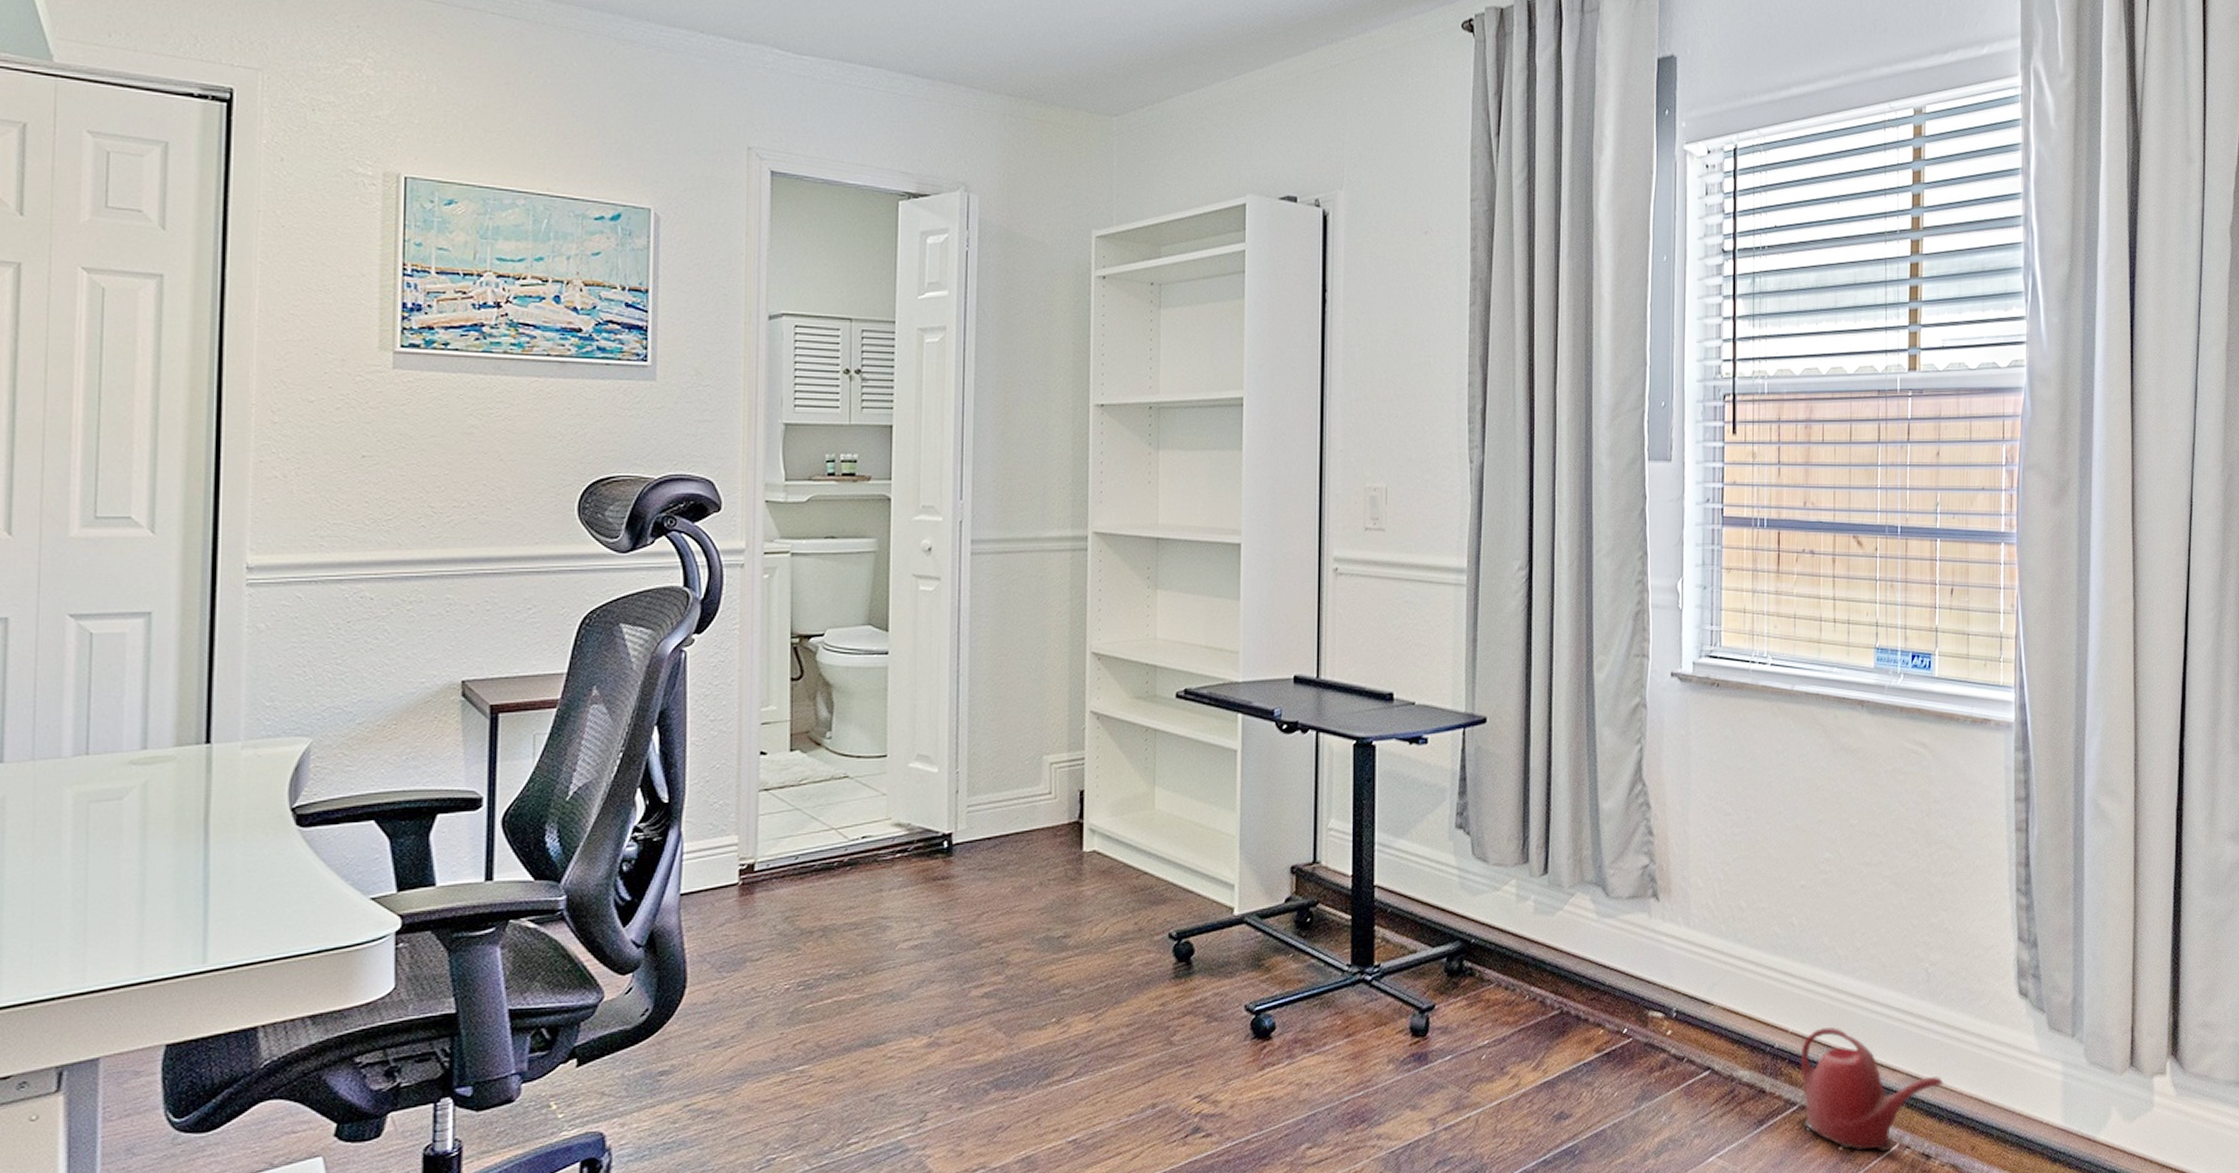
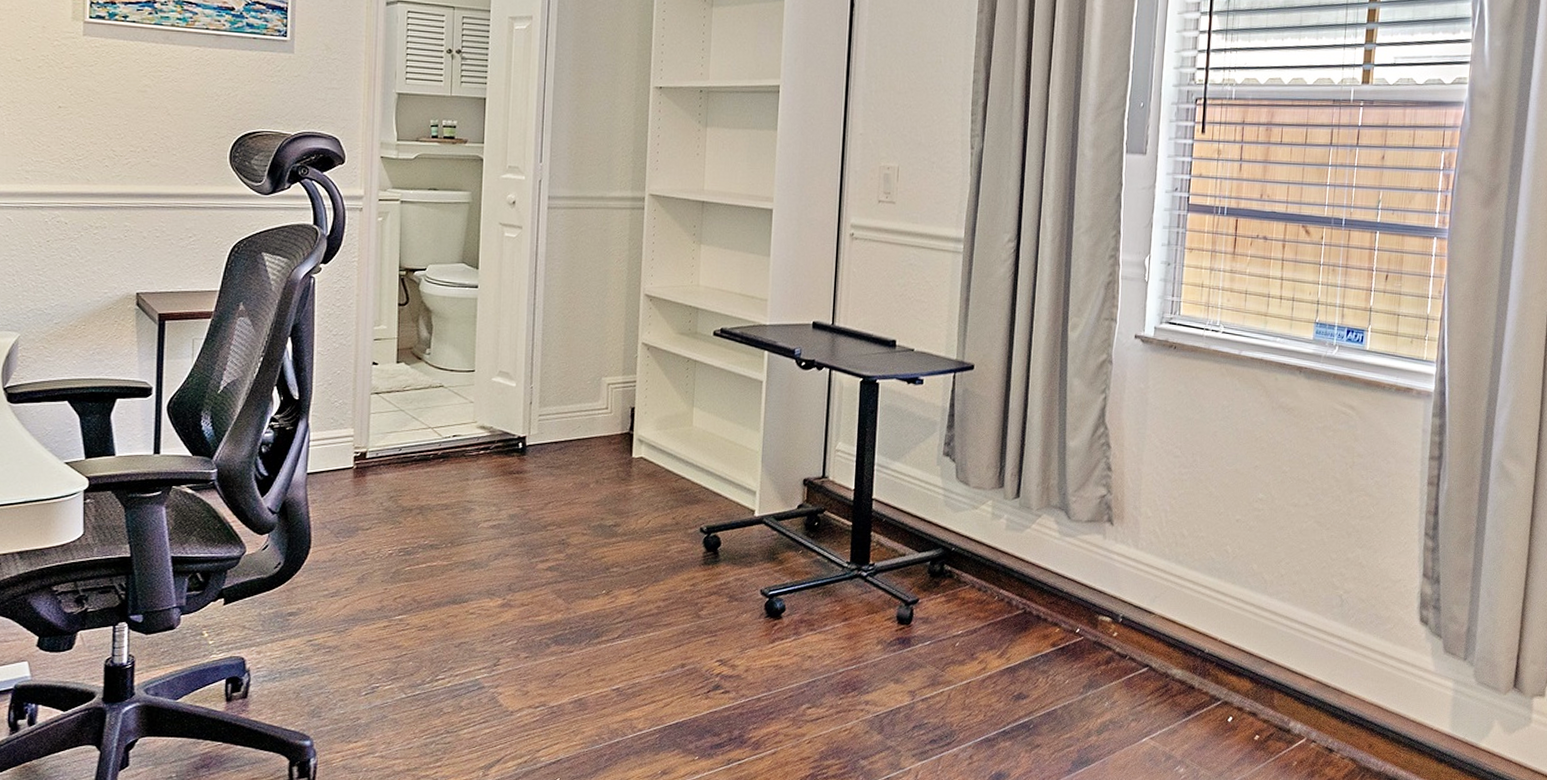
watering can: present [1800,1026,1944,1152] -> none [1225,638,1349,744]

